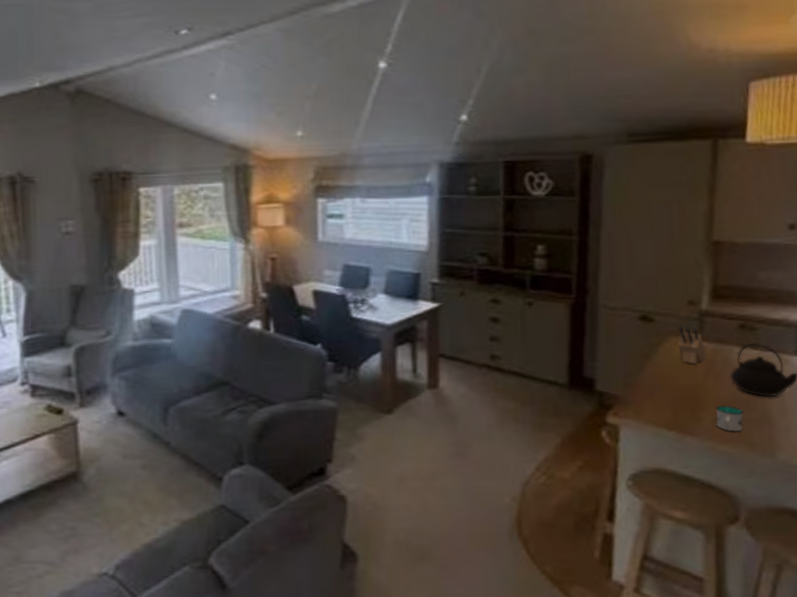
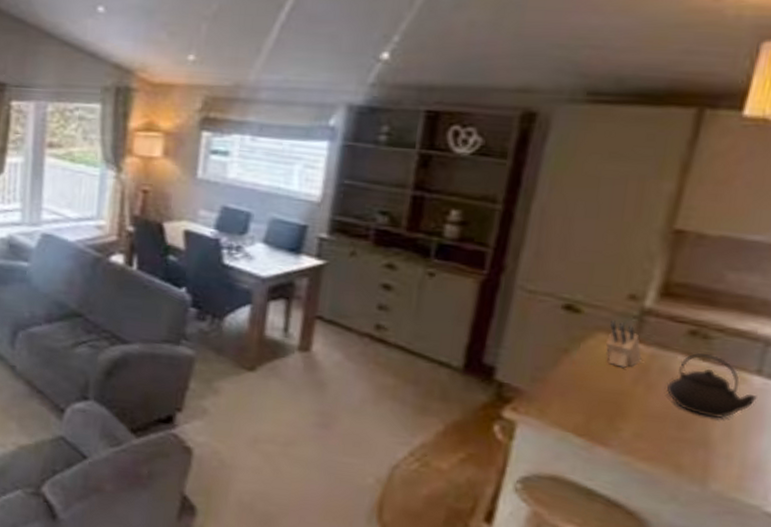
mug: present [715,405,744,432] -> none [638,418,676,451]

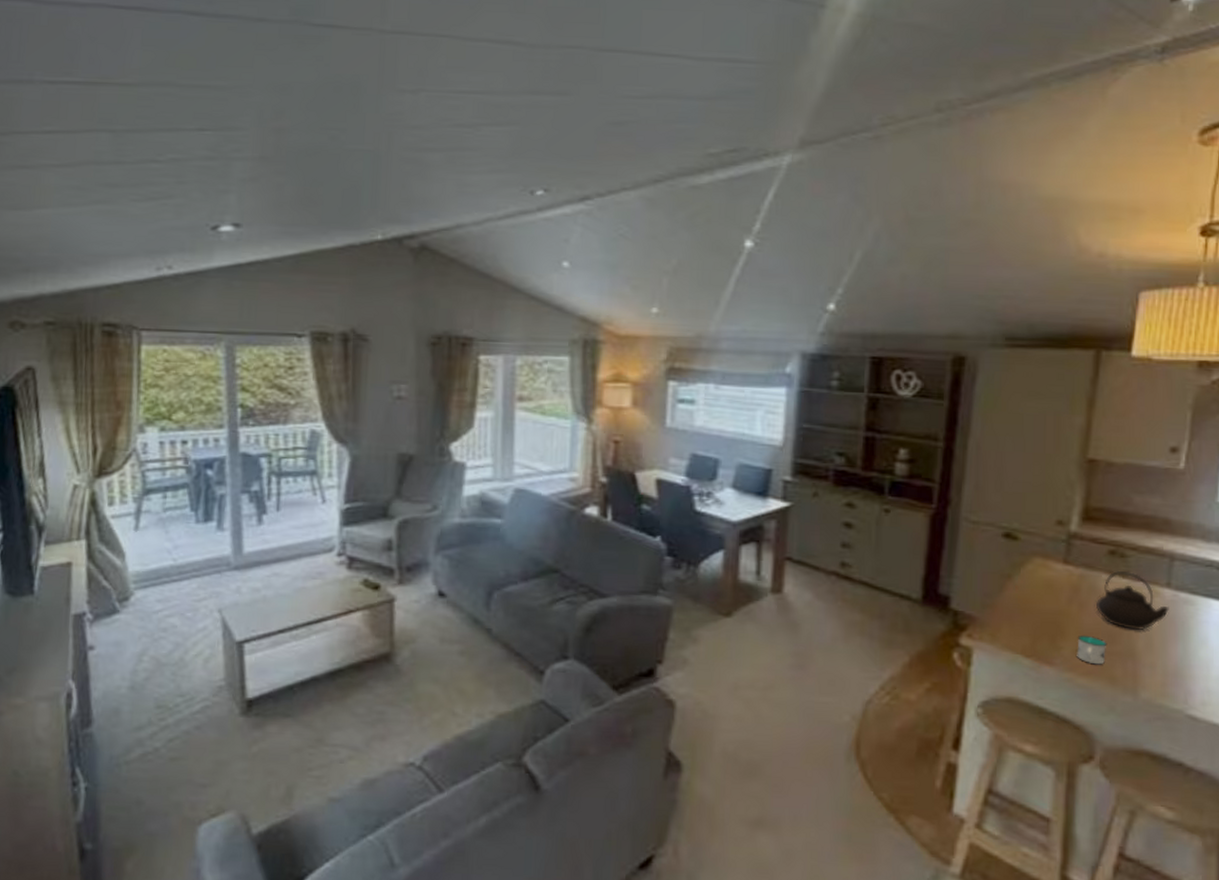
knife block: present [605,320,642,368] -> none [1041,545,1073,589]
mug: none [638,418,676,451] -> present [1077,635,1107,665]

